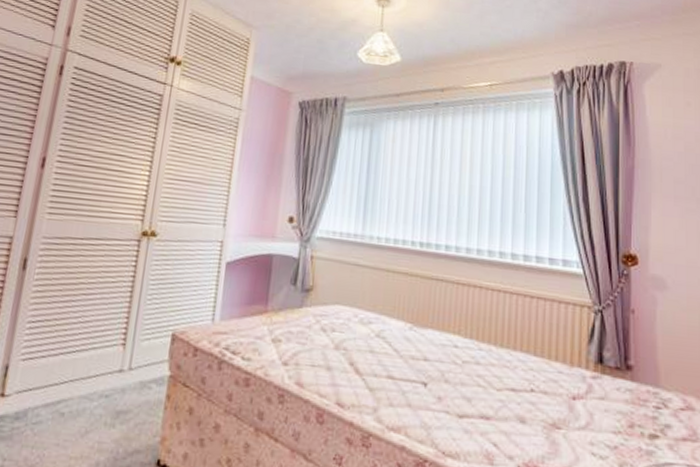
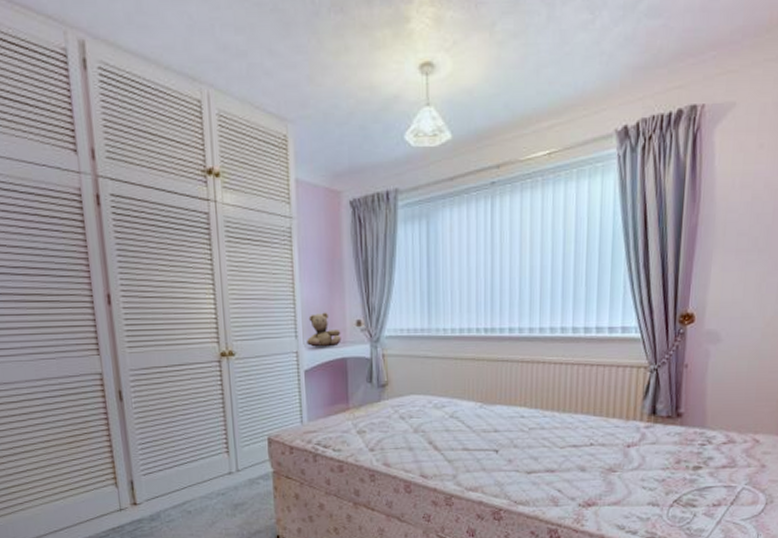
teddy bear: none [234,203,272,242] -> present [307,312,342,348]

